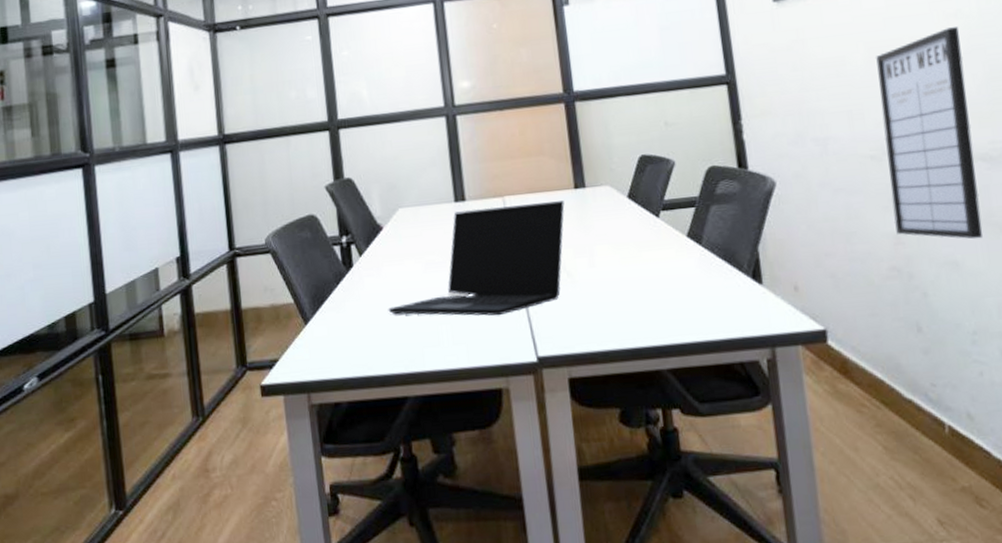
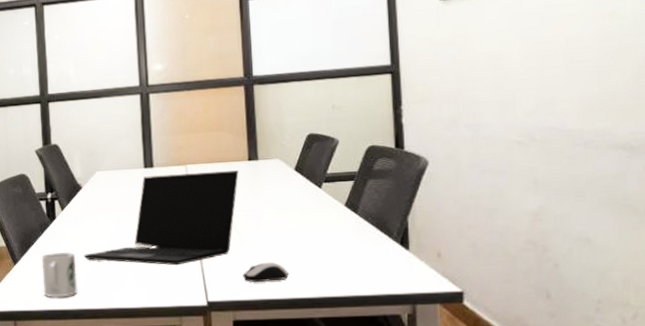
mug: none [337,305,383,363] -> present [41,251,78,298]
computer mouse: none [576,306,630,332] -> present [243,262,290,283]
writing board: present [876,27,983,239] -> none [531,27,616,219]

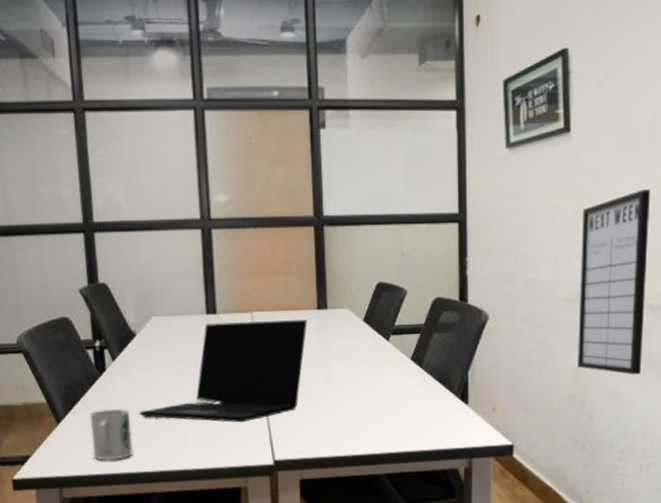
computer mouse: present [243,262,290,283] -> none [310,418,356,440]
writing board: none [531,27,616,219] -> present [578,190,650,375]

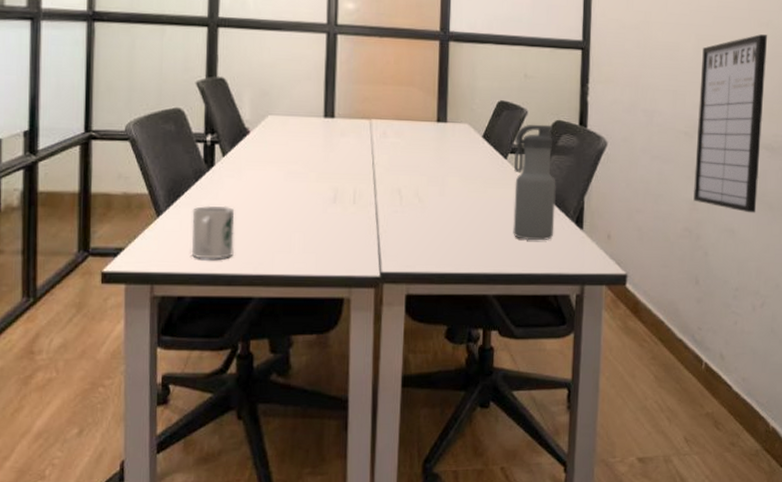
laptop: present [139,320,307,423] -> none [244,127,426,231]
water bottle: none [395,302,440,419] -> present [513,124,556,240]

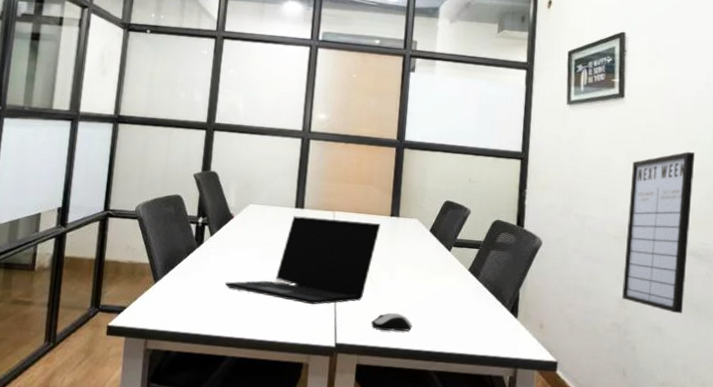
mug: present [191,205,235,259] -> none [180,276,217,322]
laptop: none [244,127,426,231] -> present [225,216,381,305]
computer mouse: none [420,233,468,255] -> present [371,312,413,331]
water bottle: present [513,124,556,240] -> none [453,222,494,325]

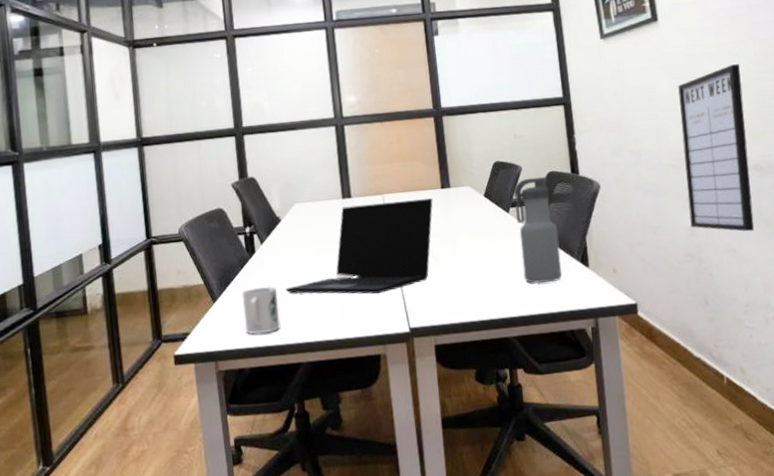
mug: none [180,276,217,322] -> present [241,286,281,335]
computer mouse: present [371,312,413,331] -> none [442,285,485,307]
water bottle: none [453,222,494,325] -> present [513,176,563,283]

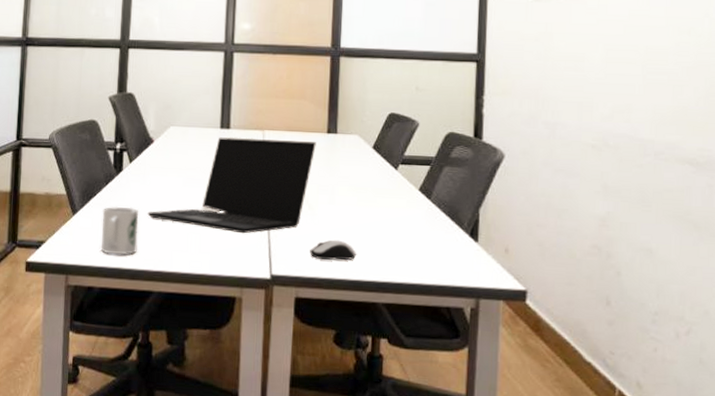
computer mouse: none [442,285,485,307] -> present [310,239,357,261]
water bottle: present [513,176,563,283] -> none [403,136,449,251]
writing board: present [678,64,755,232] -> none [603,43,689,233]

